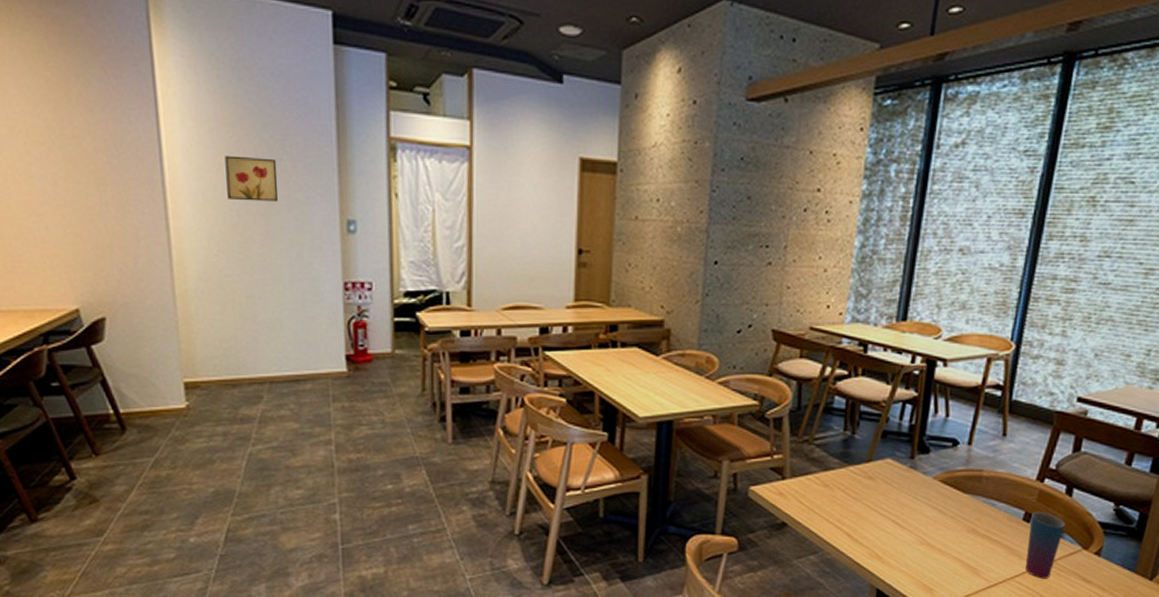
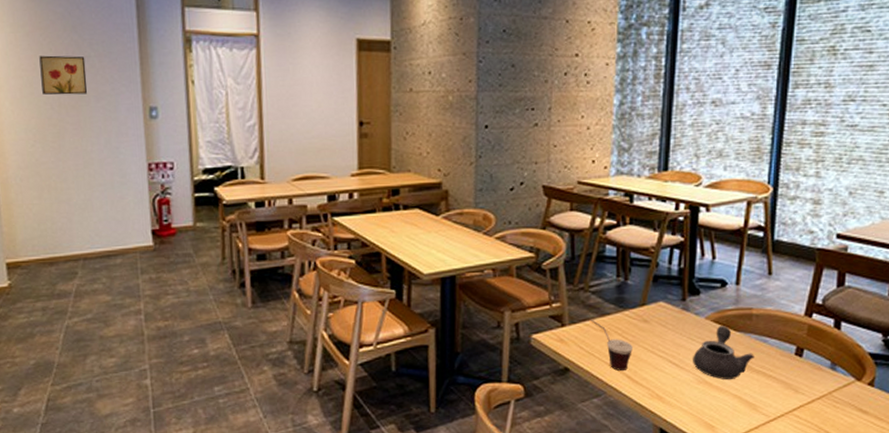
cup: none [813,473,855,529] -> present [590,319,632,372]
teapot: none [916,487,981,543] -> present [693,326,754,380]
cup: present [1025,511,1066,579] -> none [802,345,837,412]

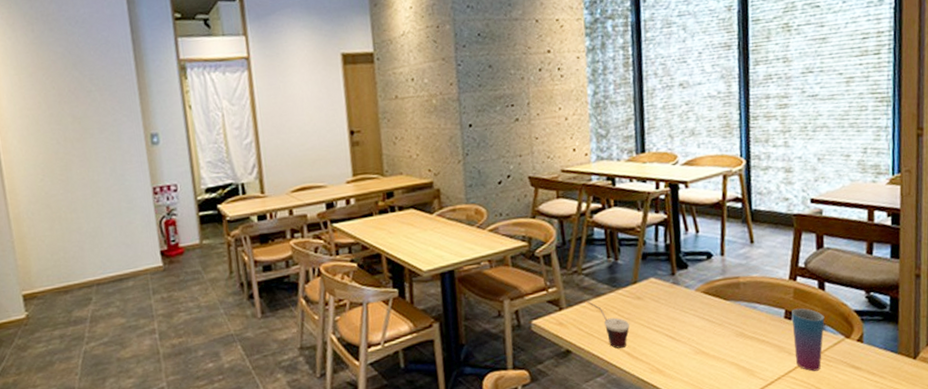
wall art: present [39,55,88,95] -> none [43,91,91,131]
teapot: present [693,326,754,380] -> none [687,296,746,349]
cup: none [802,345,837,412] -> present [792,308,825,372]

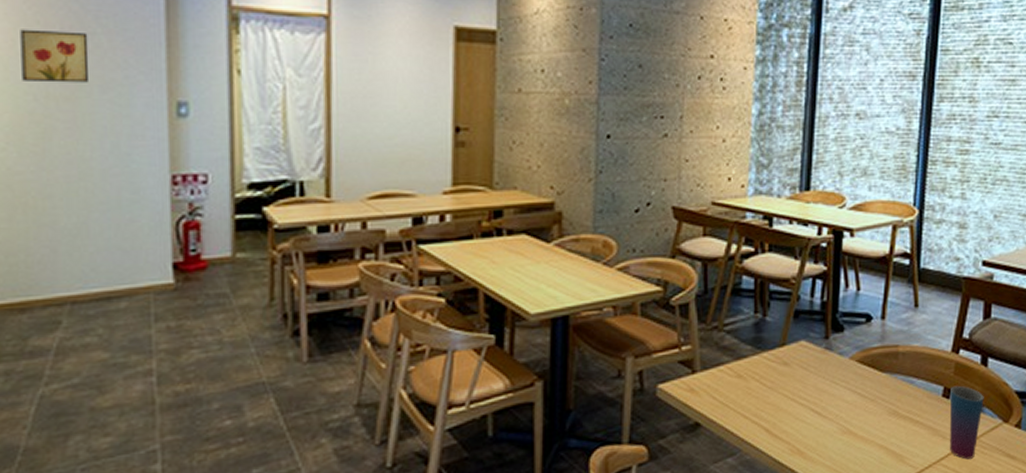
wall art: none [43,91,91,131] -> present [20,29,90,83]
cup: present [586,300,630,349] -> none [725,363,771,424]

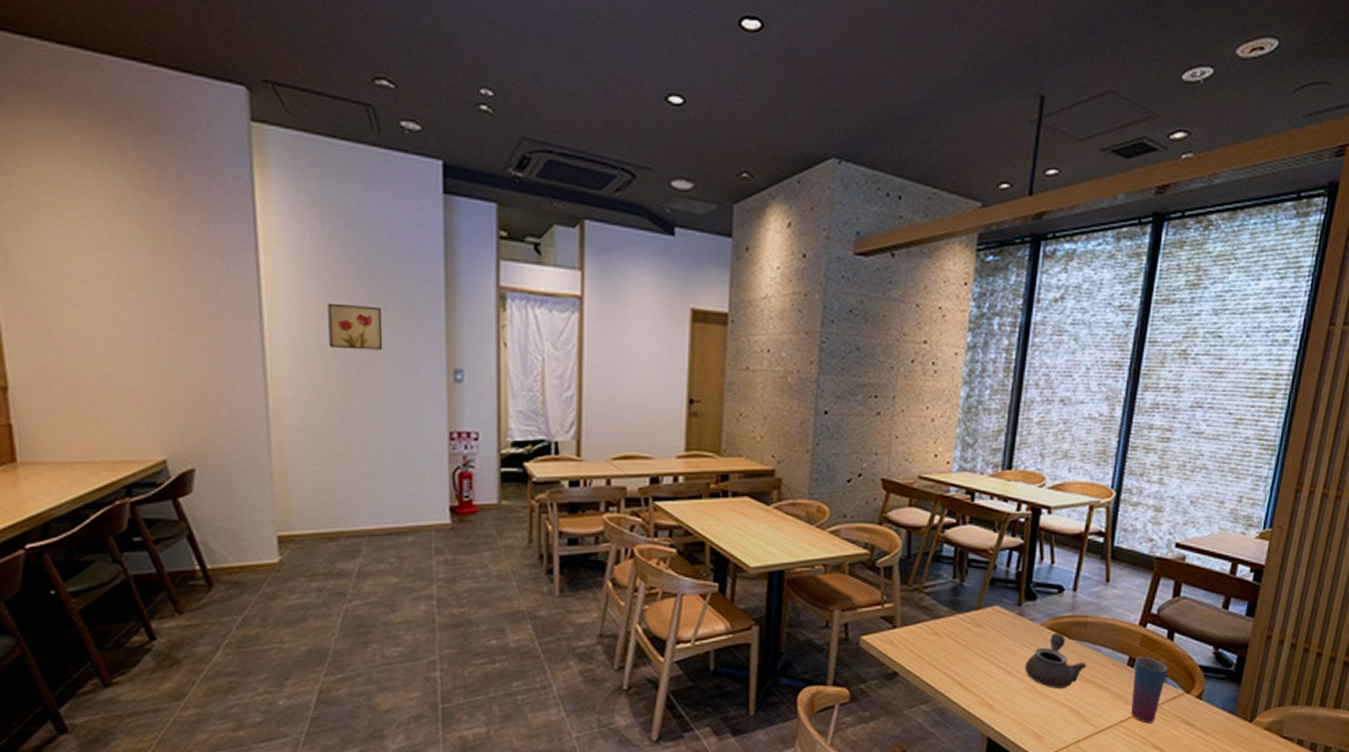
teapot: none [836,366,901,429] -> present [1025,633,1087,690]

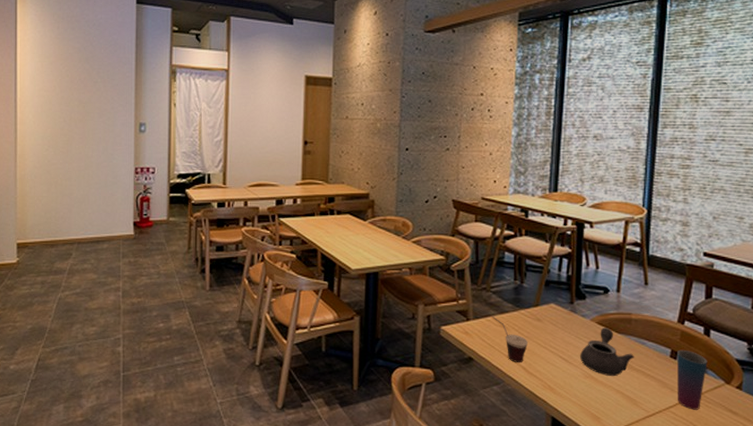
wall art: present [328,303,383,350] -> none [58,80,93,111]
cup: none [923,621,965,677] -> present [491,315,528,363]

